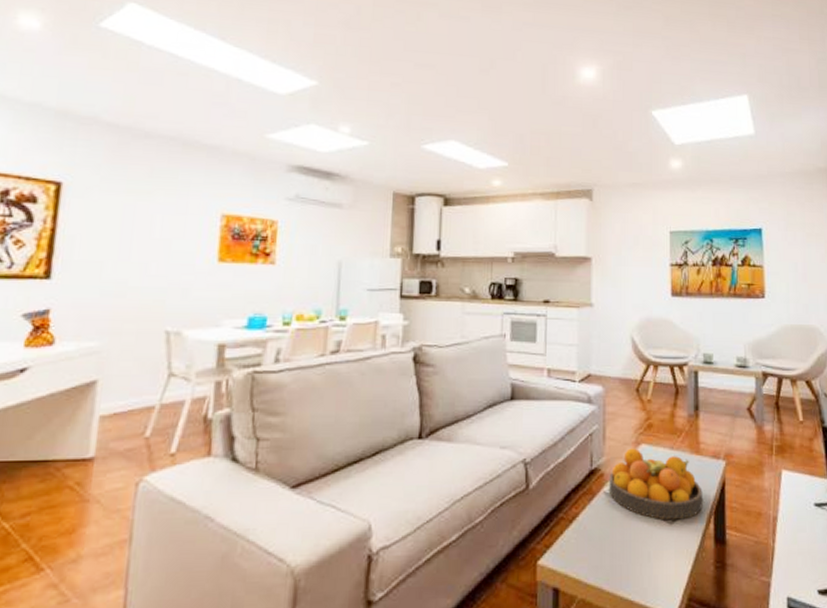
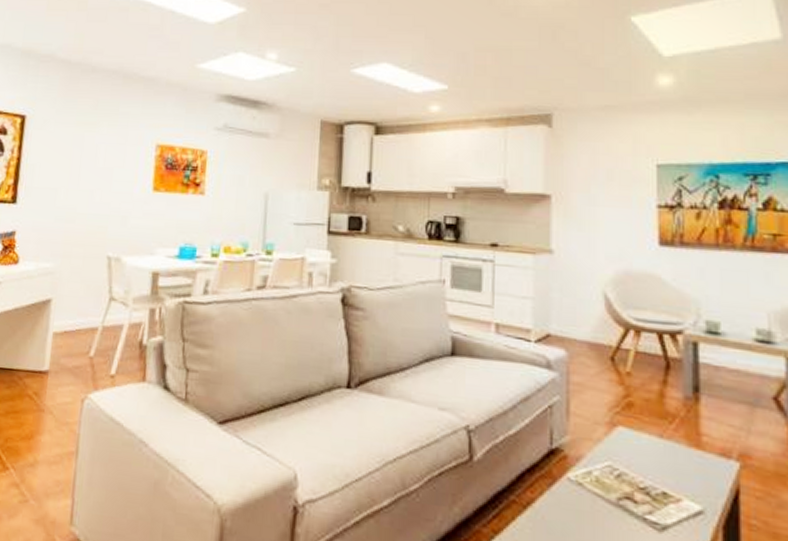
fruit bowl: present [609,448,704,520] -> none [574,429,708,529]

